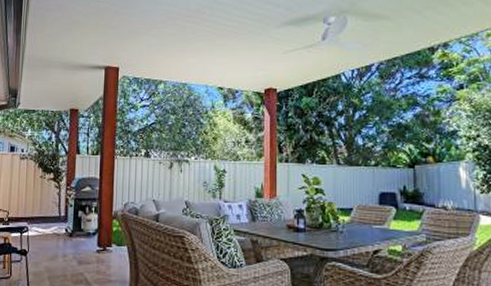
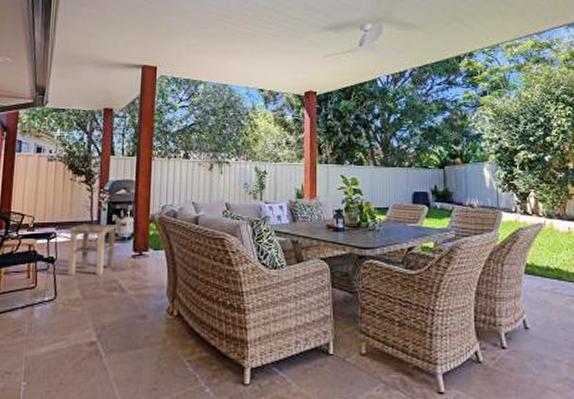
side table: none [35,219,87,268] -> present [64,224,121,275]

